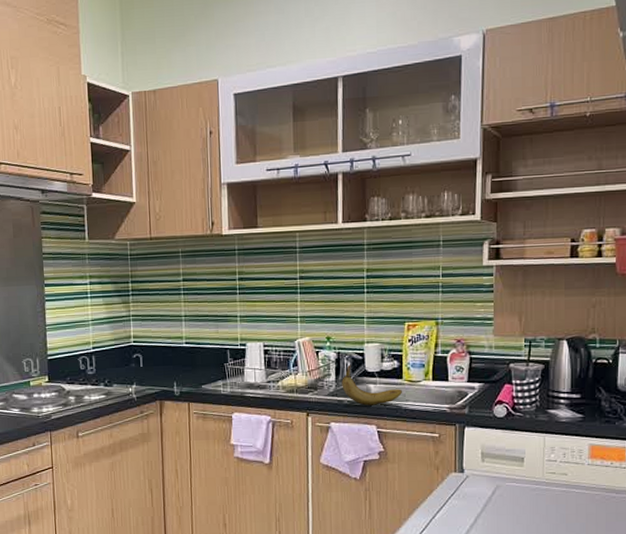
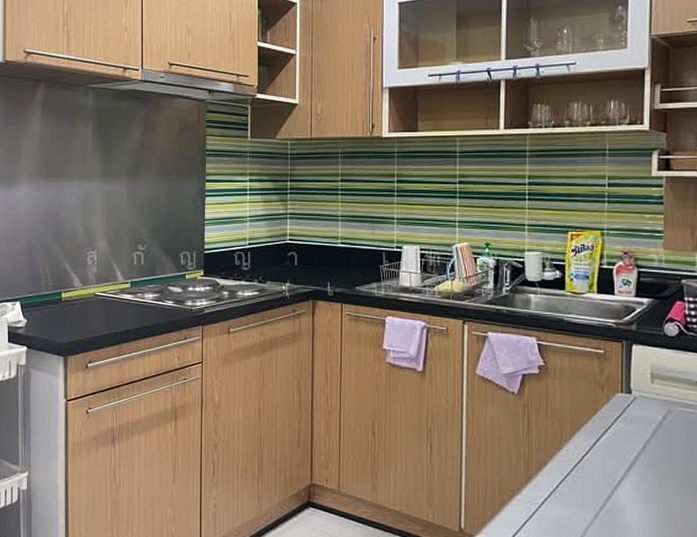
fruit: present [342,364,402,406] -> none [500,272,564,316]

